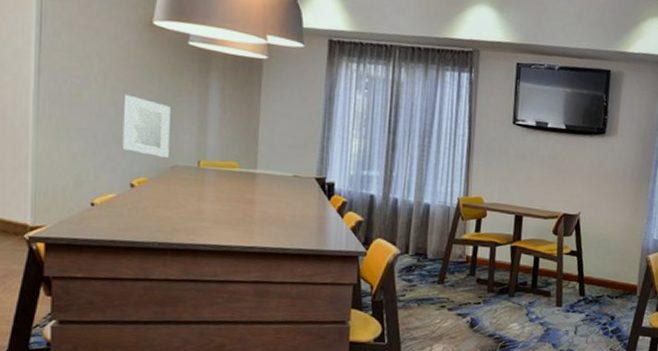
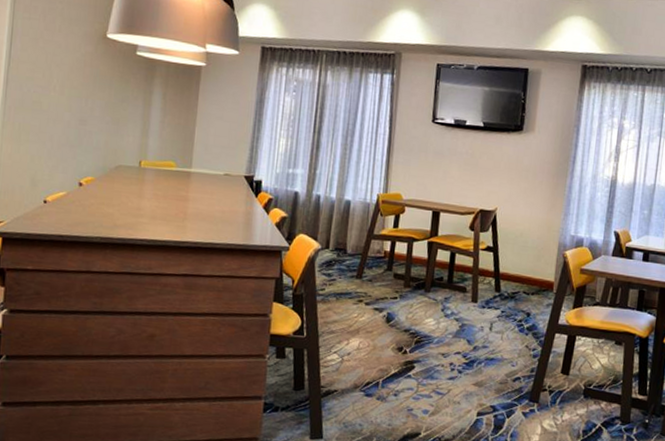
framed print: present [122,94,170,158] -> none [74,100,118,158]

